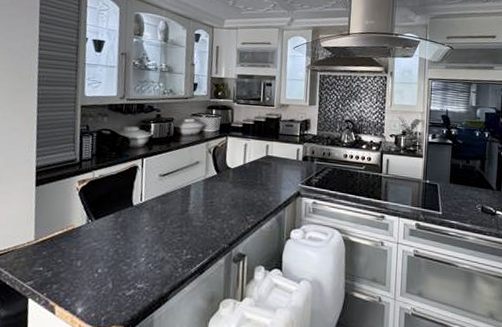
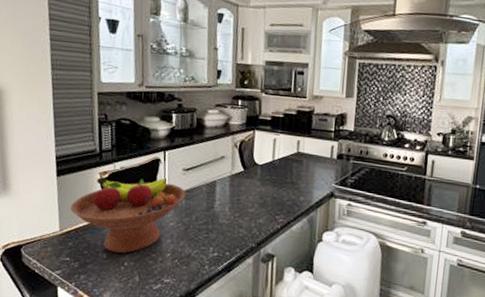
fruit bowl: none [46,183,161,260] -> present [70,176,186,253]

